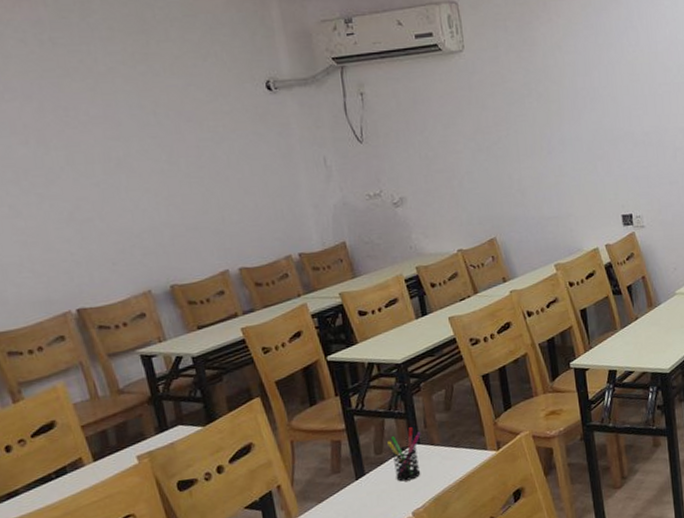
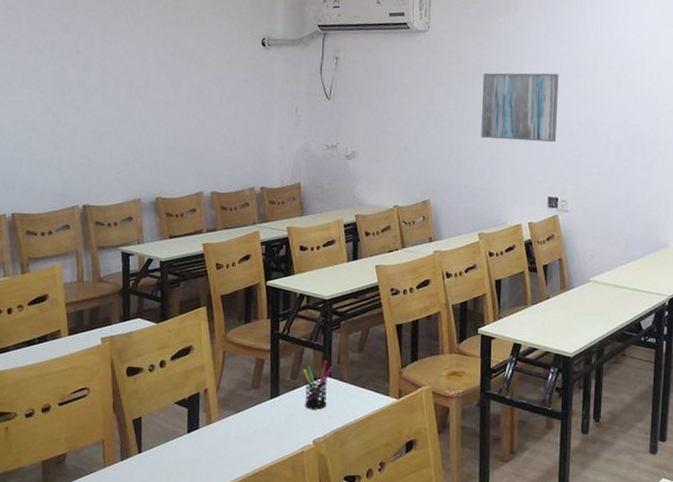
wall art: none [533,82,622,163] -> present [481,72,559,143]

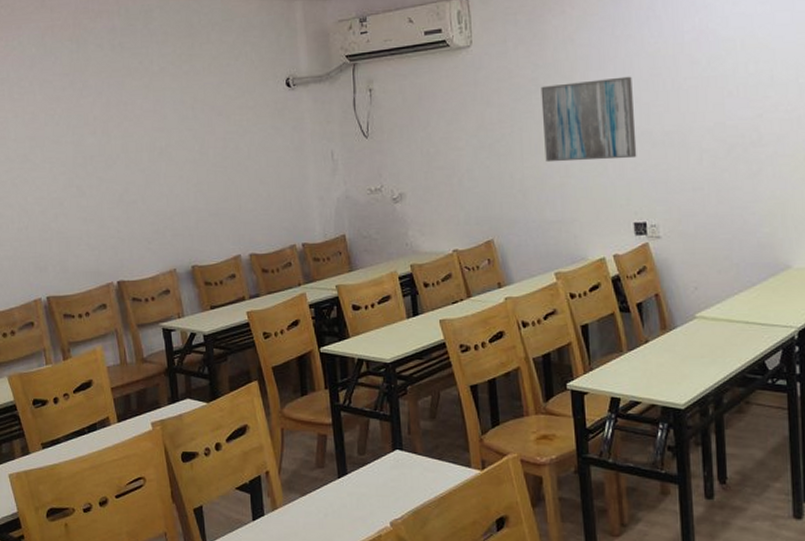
pen holder: present [303,360,333,410] -> none [371,431,404,488]

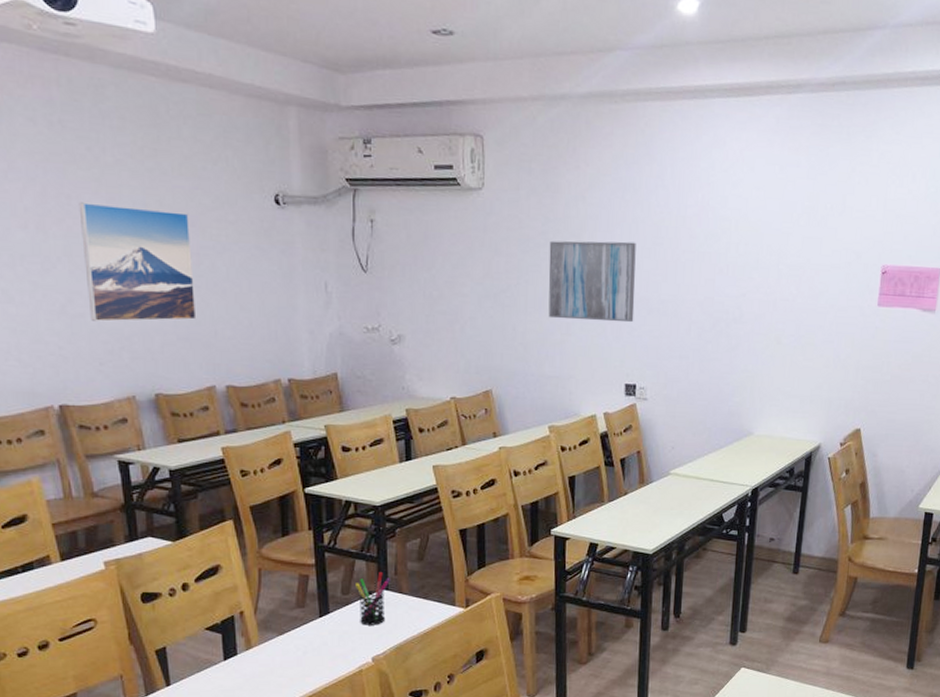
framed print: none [133,104,224,206] -> present [78,202,197,322]
pen holder: none [371,431,404,488] -> present [356,572,390,625]

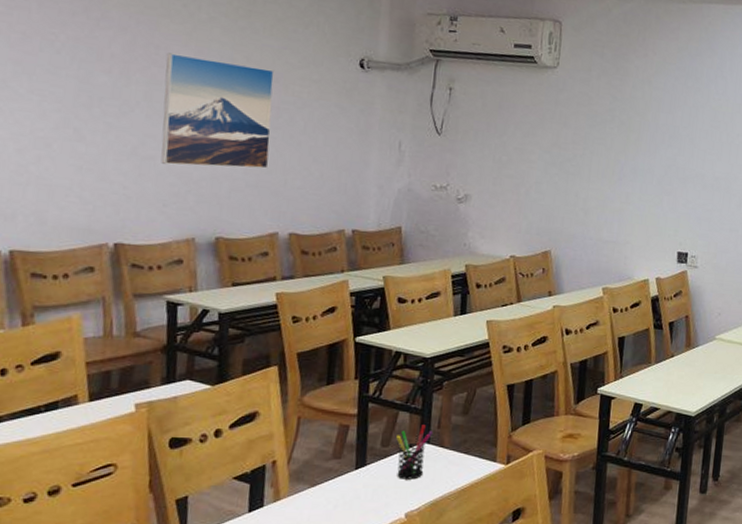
wall art: present [548,240,636,323] -> none [610,117,695,196]

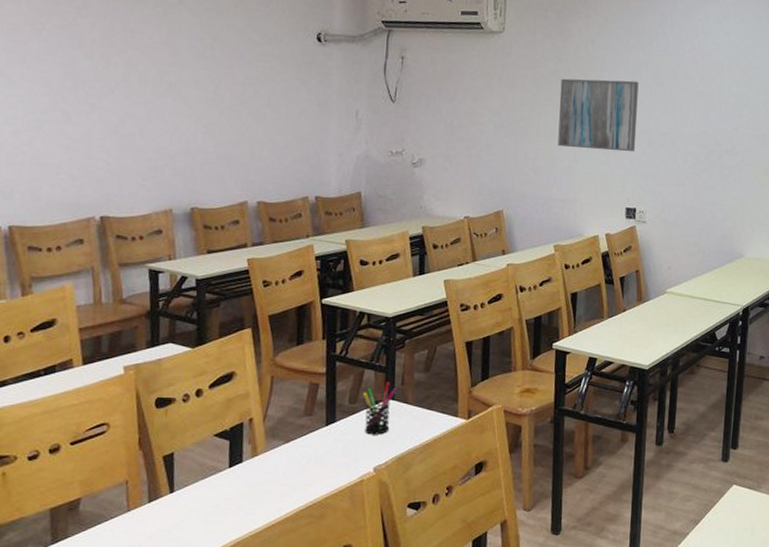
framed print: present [161,53,275,169] -> none [139,36,239,142]
wall art: none [610,117,695,196] -> present [557,78,639,152]

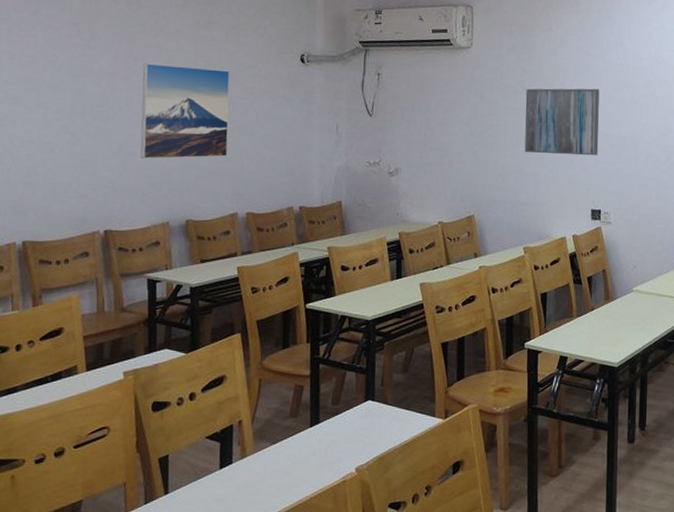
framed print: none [139,36,239,142] -> present [140,63,230,159]
pen holder: present [363,382,397,435] -> none [345,383,377,435]

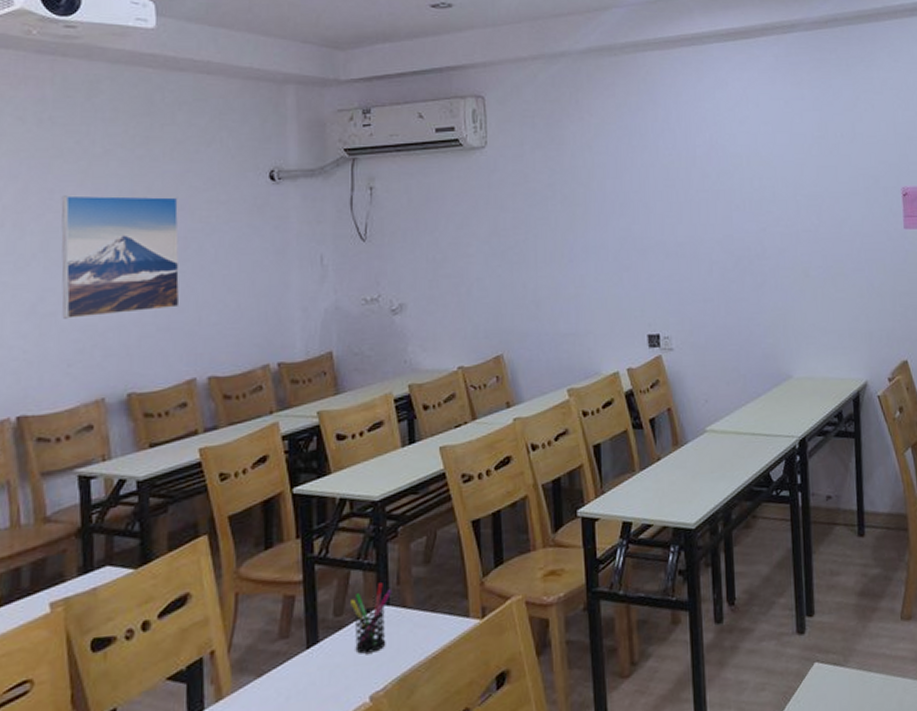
pen holder: none [345,383,377,435] -> present [351,583,391,654]
wall art: present [524,88,600,156] -> none [557,186,651,272]

